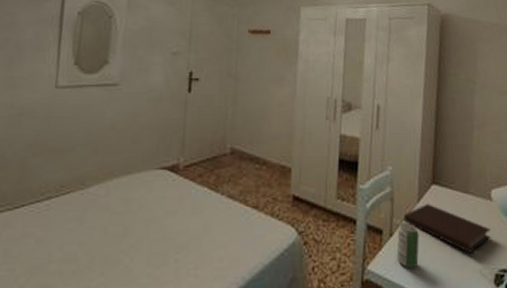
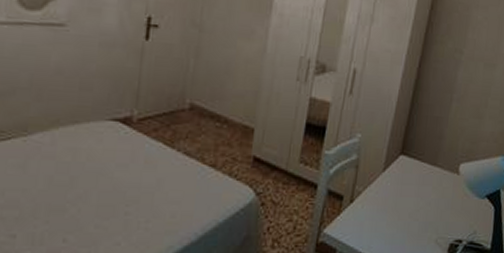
beverage can: present [396,223,419,268] -> none [354,190,380,233]
notebook: present [403,203,492,253] -> none [366,173,454,223]

